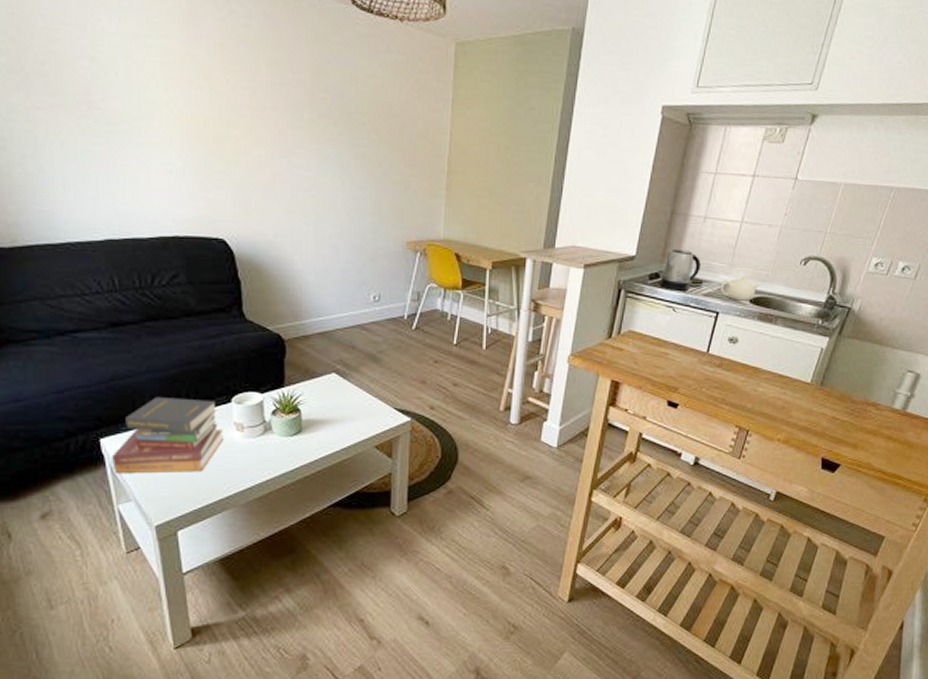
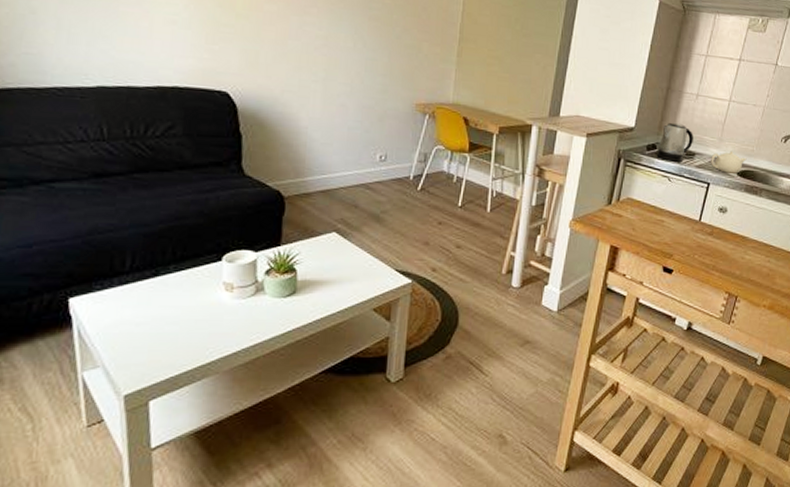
books: present [112,396,224,473] -> none [80,253,211,336]

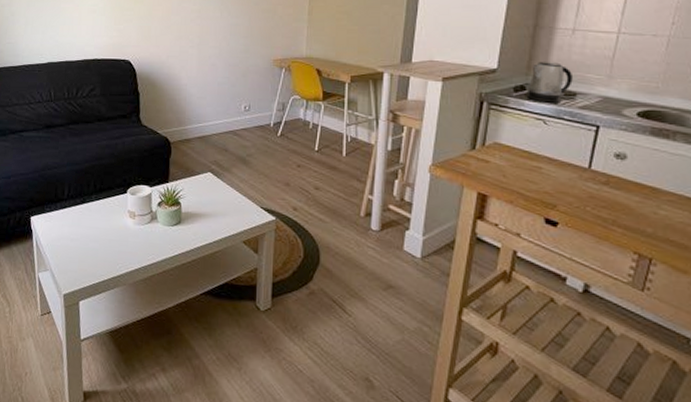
teapot: present [711,151,747,174] -> none [598,89,650,114]

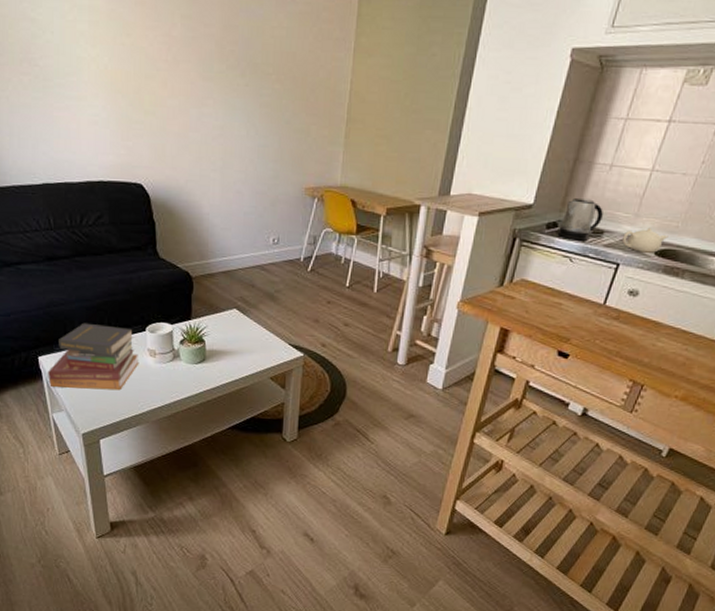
books: none [37,185,120,252] -> present [48,322,139,391]
teapot: none [598,89,650,114] -> present [622,227,669,253]

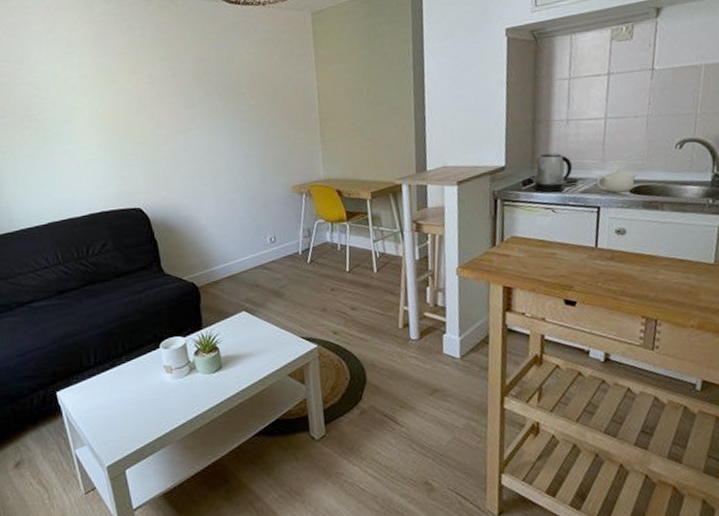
books: present [48,322,139,391] -> none [67,348,157,421]

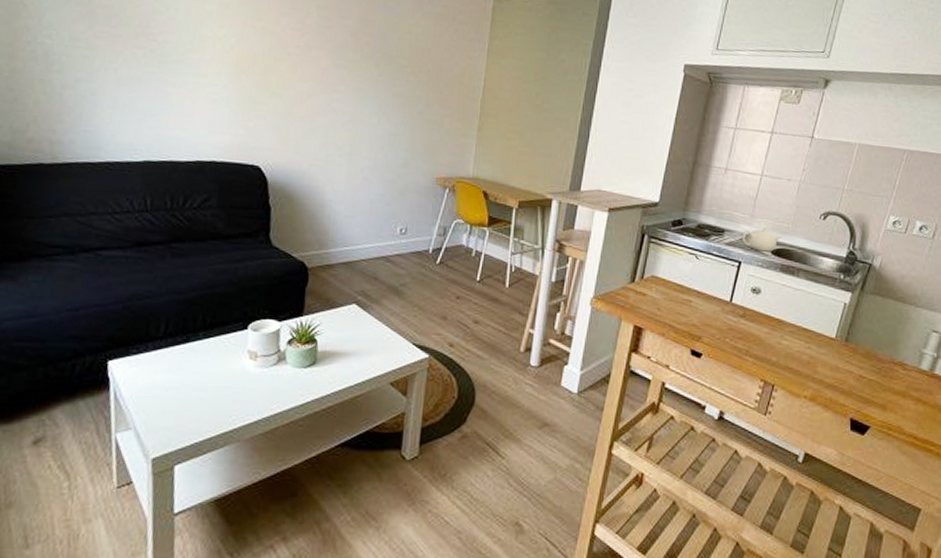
kettle: present [534,152,573,193] -> none [682,197,722,239]

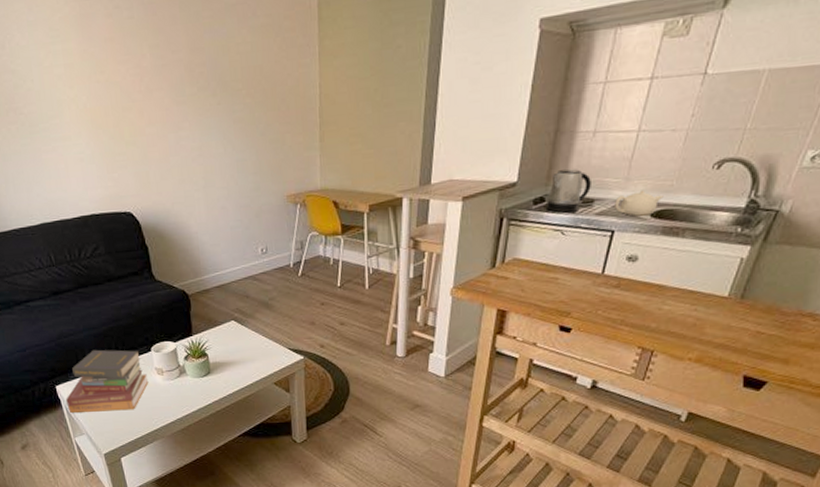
books: none [117,319,236,402] -> present [66,349,149,413]
kettle: none [682,197,722,239] -> present [545,168,591,213]

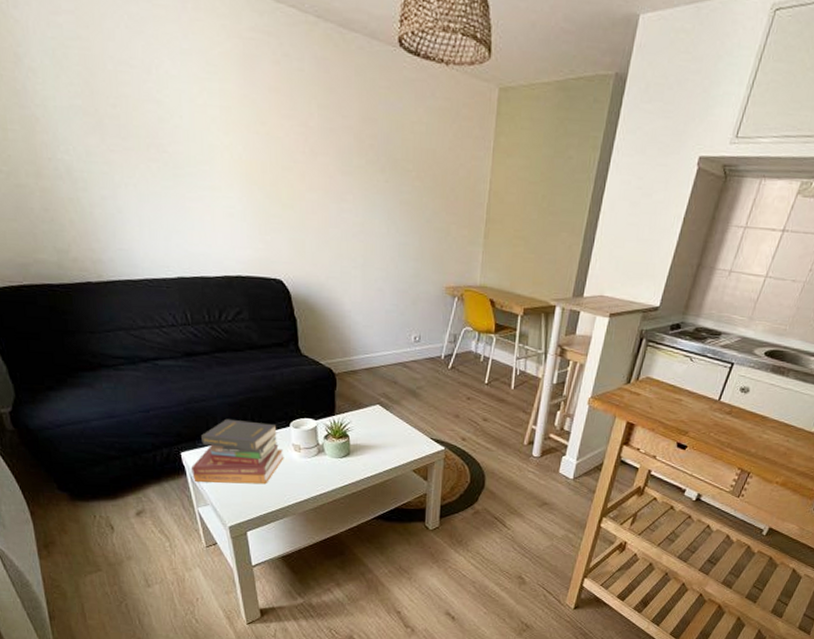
kettle: present [545,168,591,213] -> none [680,301,722,342]
teapot: present [615,190,664,217] -> none [737,330,777,354]

